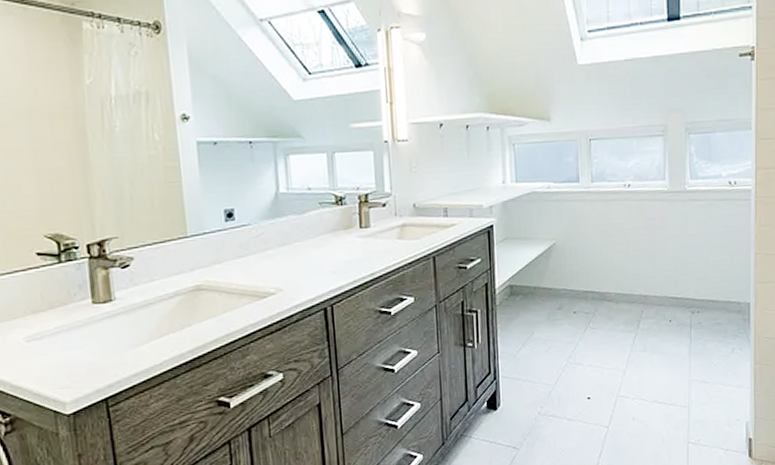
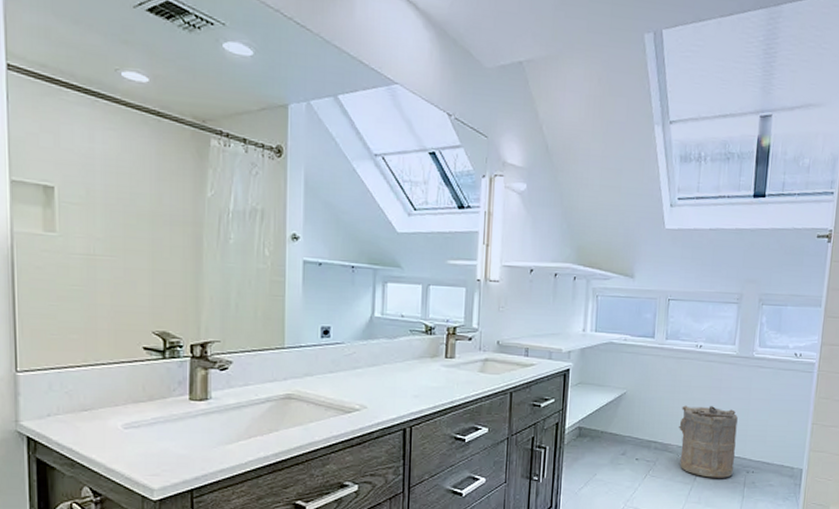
laundry hamper: none [615,247,677,323] -> present [679,405,738,478]

